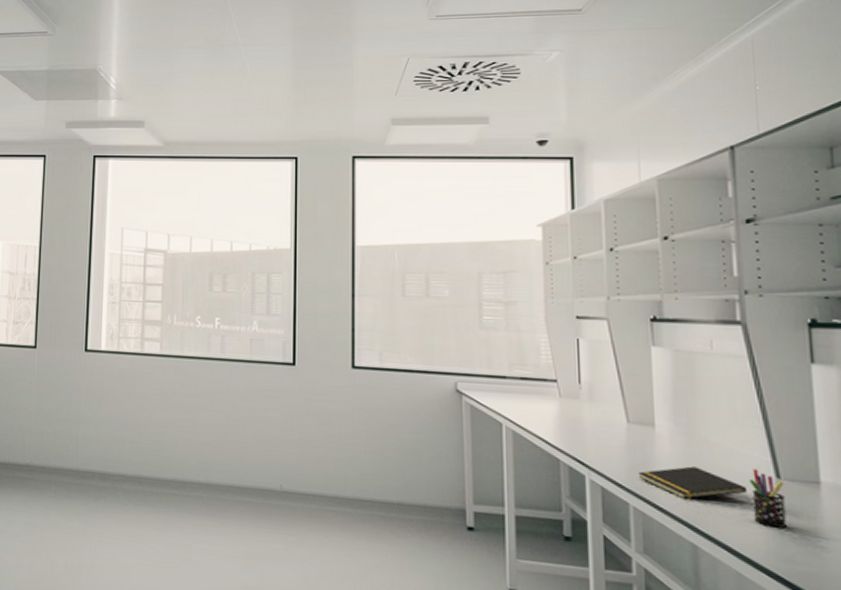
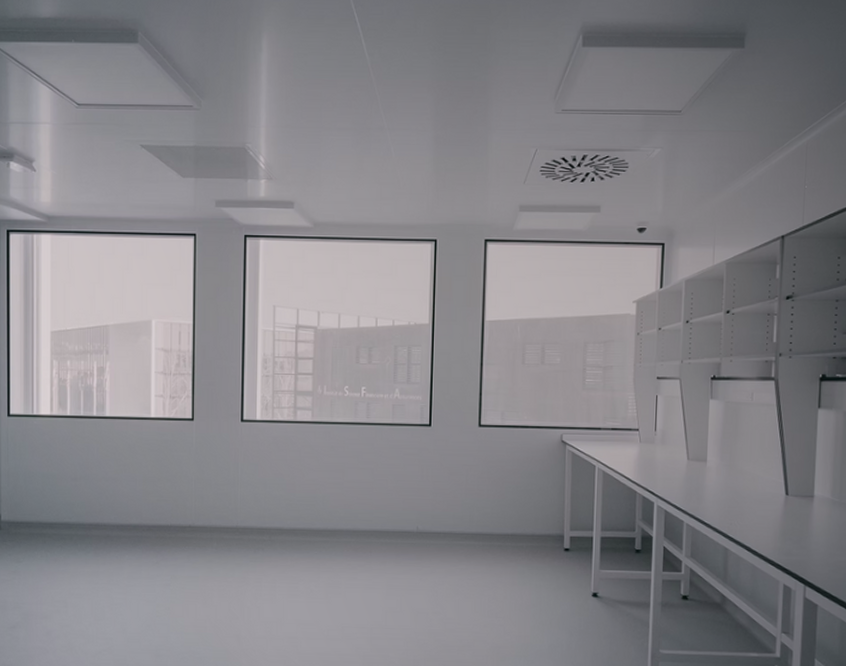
notepad: present [638,466,748,500] -> none [692,490,766,516]
pen holder: present [749,468,787,528] -> none [767,489,790,531]

